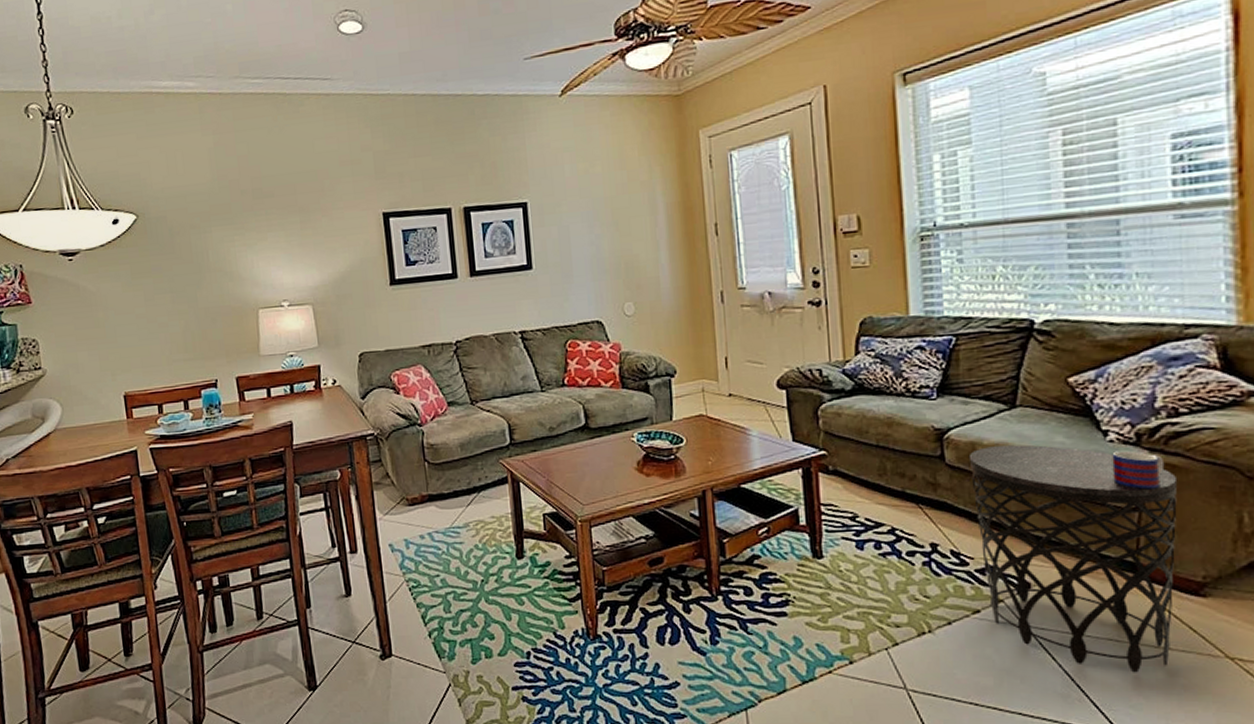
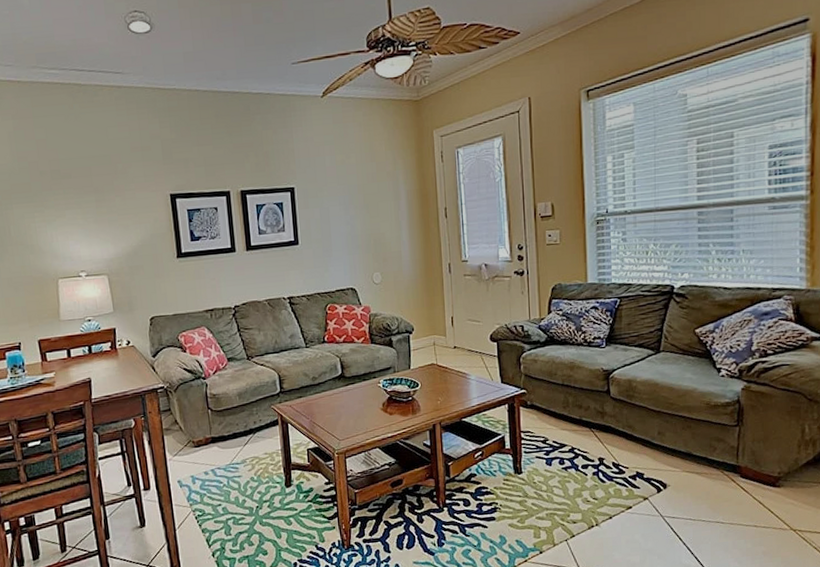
side table: present [968,444,1178,673] -> none [626,380,765,545]
mug: present [1112,450,1165,490] -> none [723,382,757,411]

